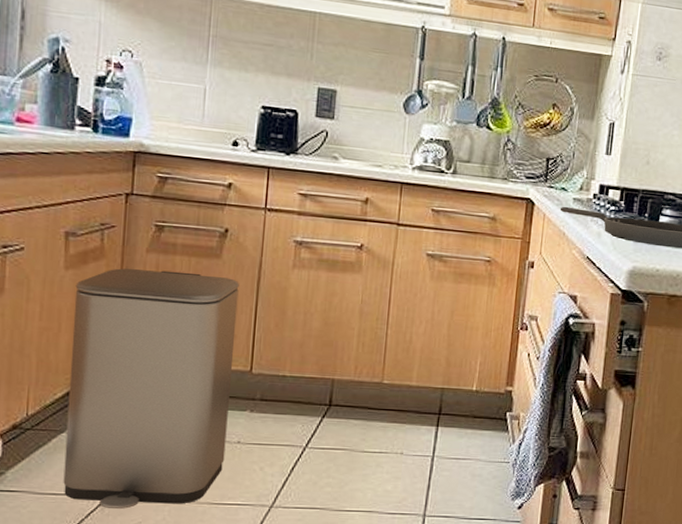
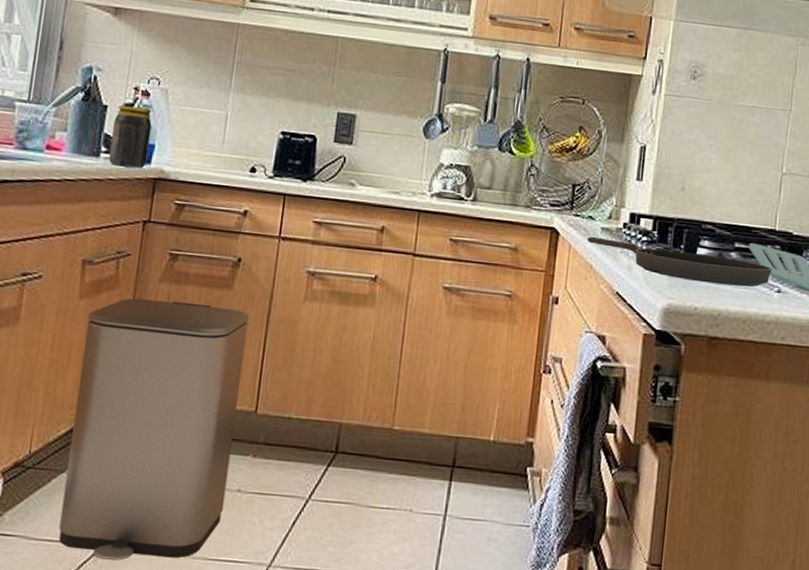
jar: none [84,78,127,142] -> present [108,106,152,169]

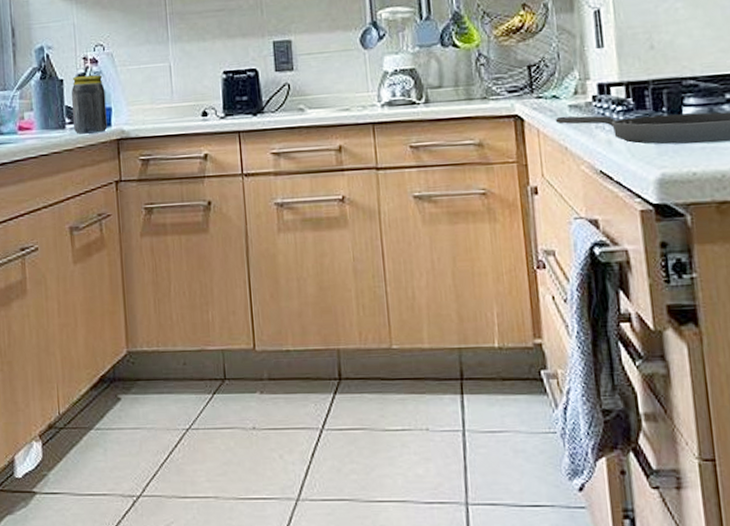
pedal bin: present [59,298,249,561] -> none [84,251,243,508]

